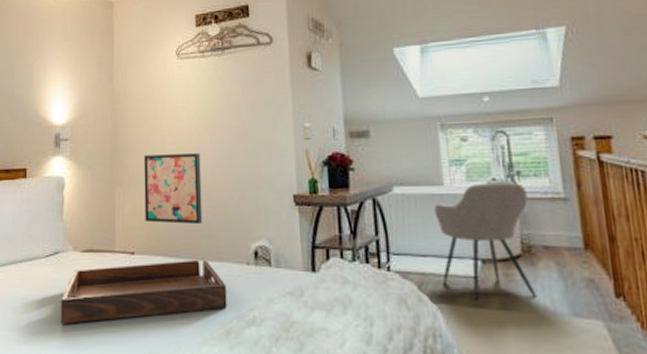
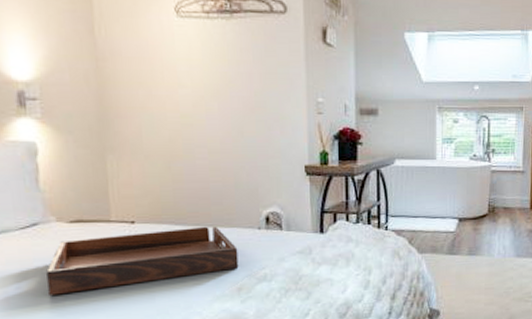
wall art: present [143,153,203,225] -> none [140,122,212,193]
armchair: present [434,182,536,300] -> none [427,158,497,249]

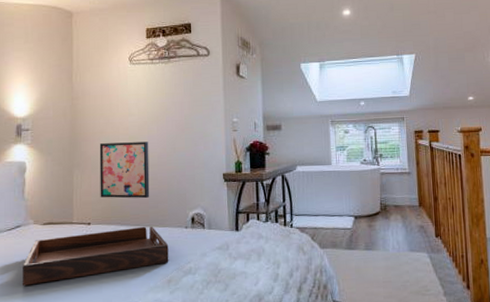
wall art: none [140,122,212,193] -> present [99,142,150,199]

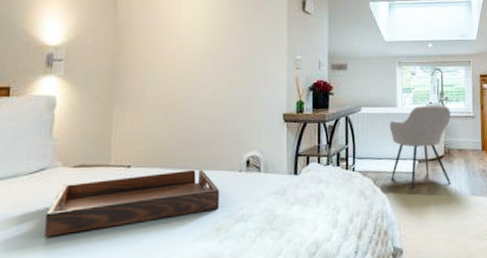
wall art: present [99,142,150,199] -> none [143,77,202,140]
armchair: none [325,162,388,245] -> present [389,105,451,189]

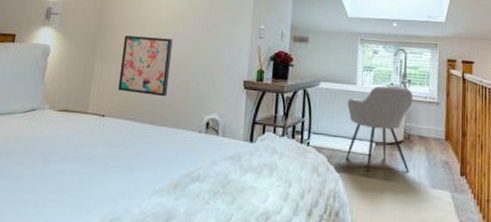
serving tray: present [45,169,220,237] -> none [29,125,180,172]
wall art: none [143,77,202,140] -> present [118,35,173,97]

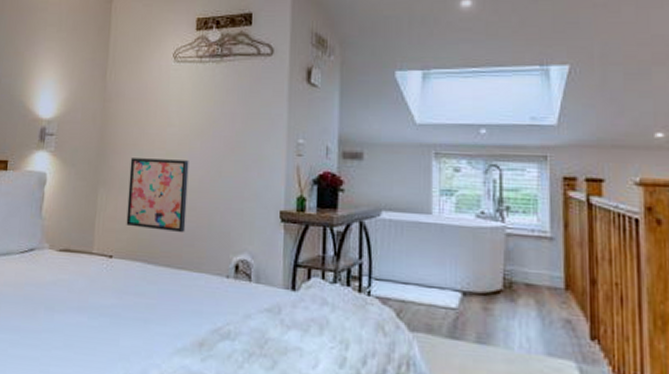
armchair: present [346,85,413,172] -> none [420,215,514,334]

